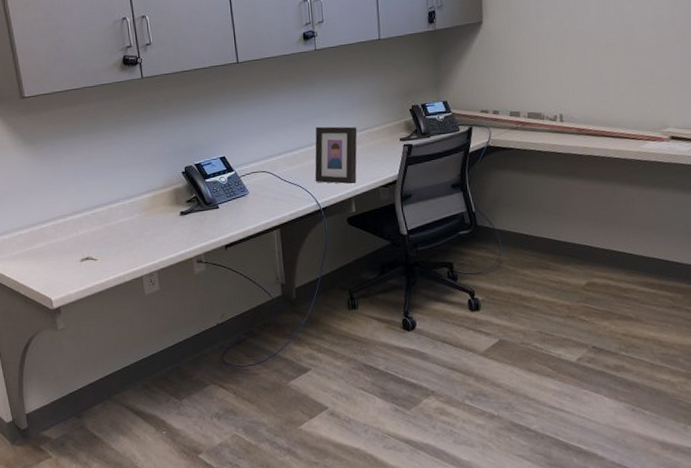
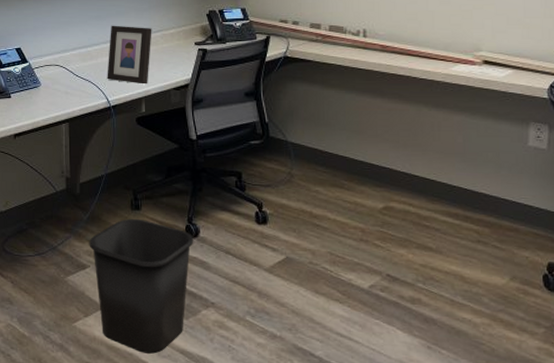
waste bin: none [308,317,412,447] -> present [89,218,194,354]

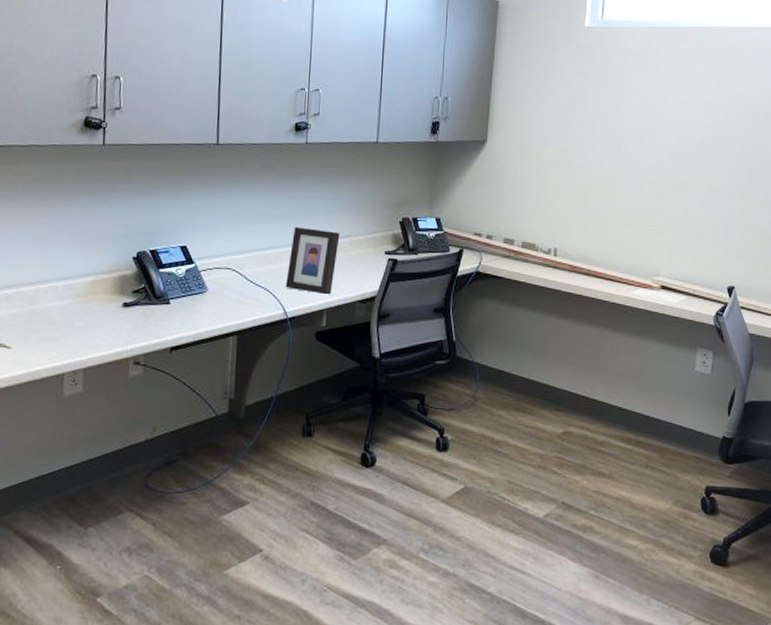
waste bin: present [89,218,194,354] -> none [250,446,370,601]

